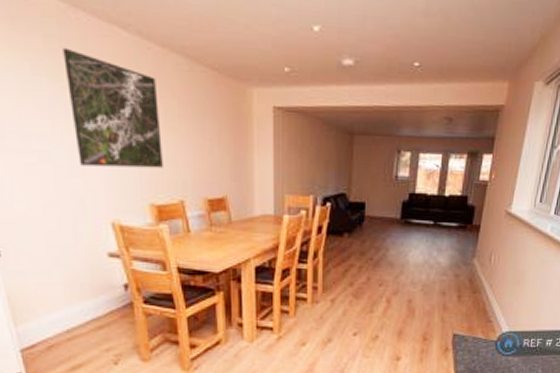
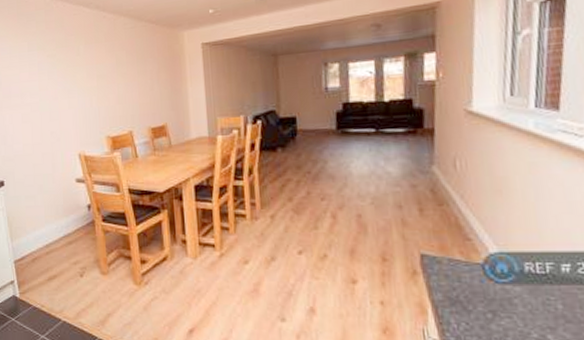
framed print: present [62,47,163,168] -> none [48,28,116,111]

